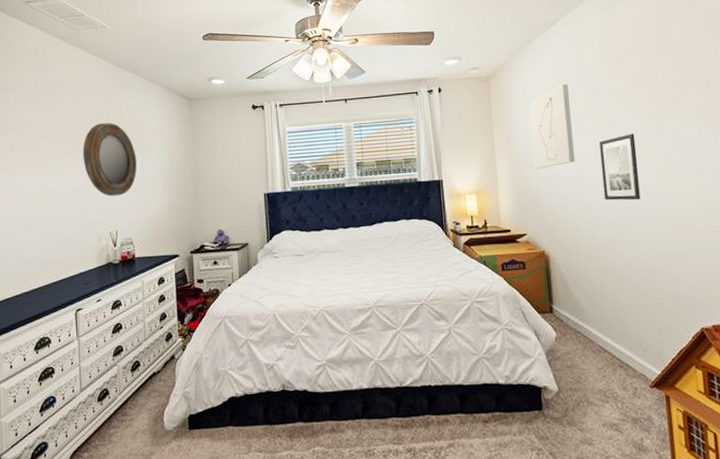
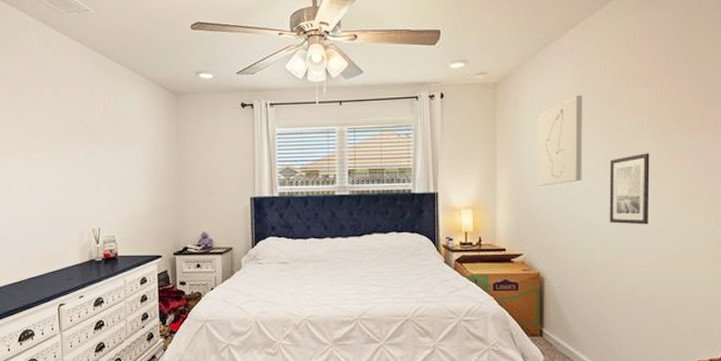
home mirror: present [83,123,137,197] -> none [65,115,120,192]

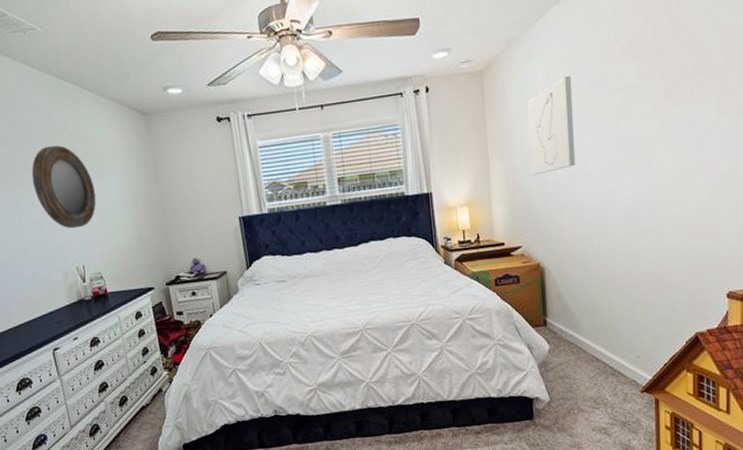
home mirror: none [65,115,120,192] -> present [31,145,96,229]
wall art: present [609,153,650,225] -> none [602,130,643,207]

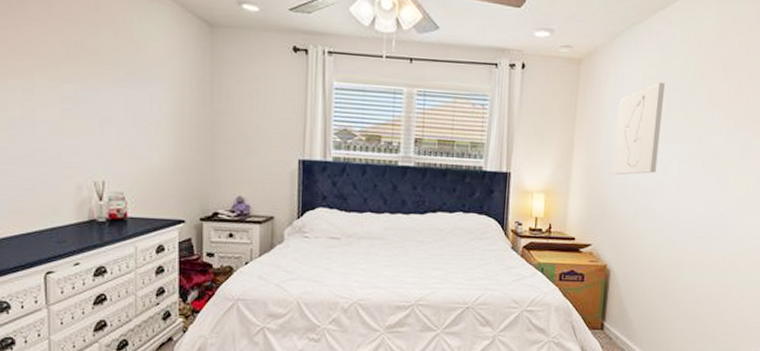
home mirror: present [31,145,96,229] -> none [59,37,134,137]

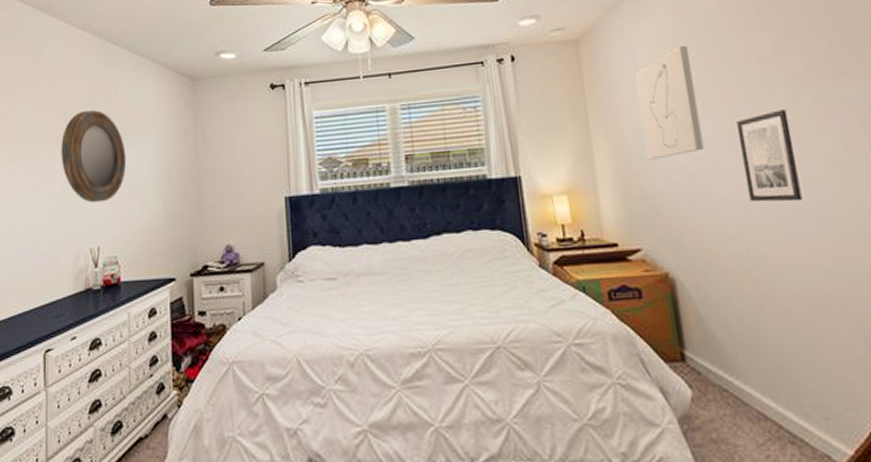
home mirror: none [59,37,134,137] -> present [61,110,126,203]
wall art: none [677,149,722,223] -> present [737,109,803,202]

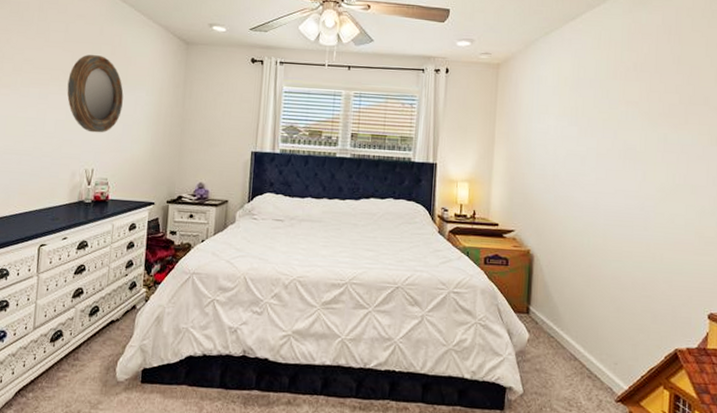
wall art: present [635,45,704,160] -> none [533,82,578,166]
wall art: present [737,109,803,202] -> none [598,143,638,212]

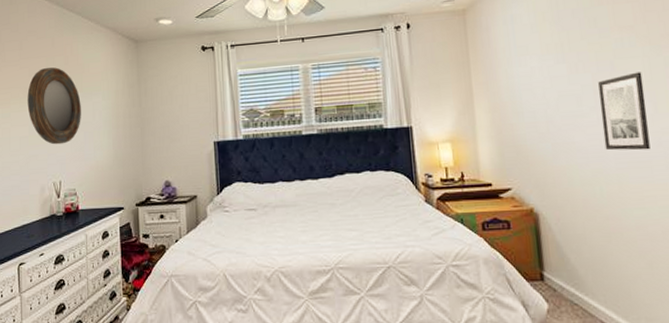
wall art: none [598,143,638,212] -> present [598,72,651,151]

